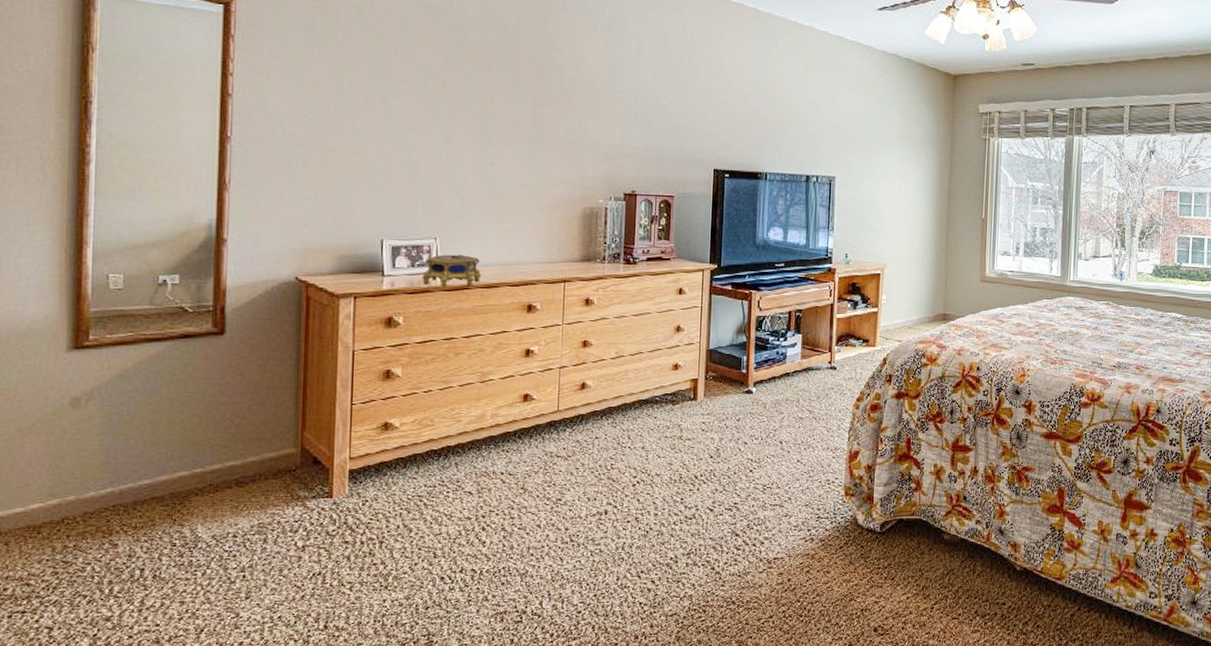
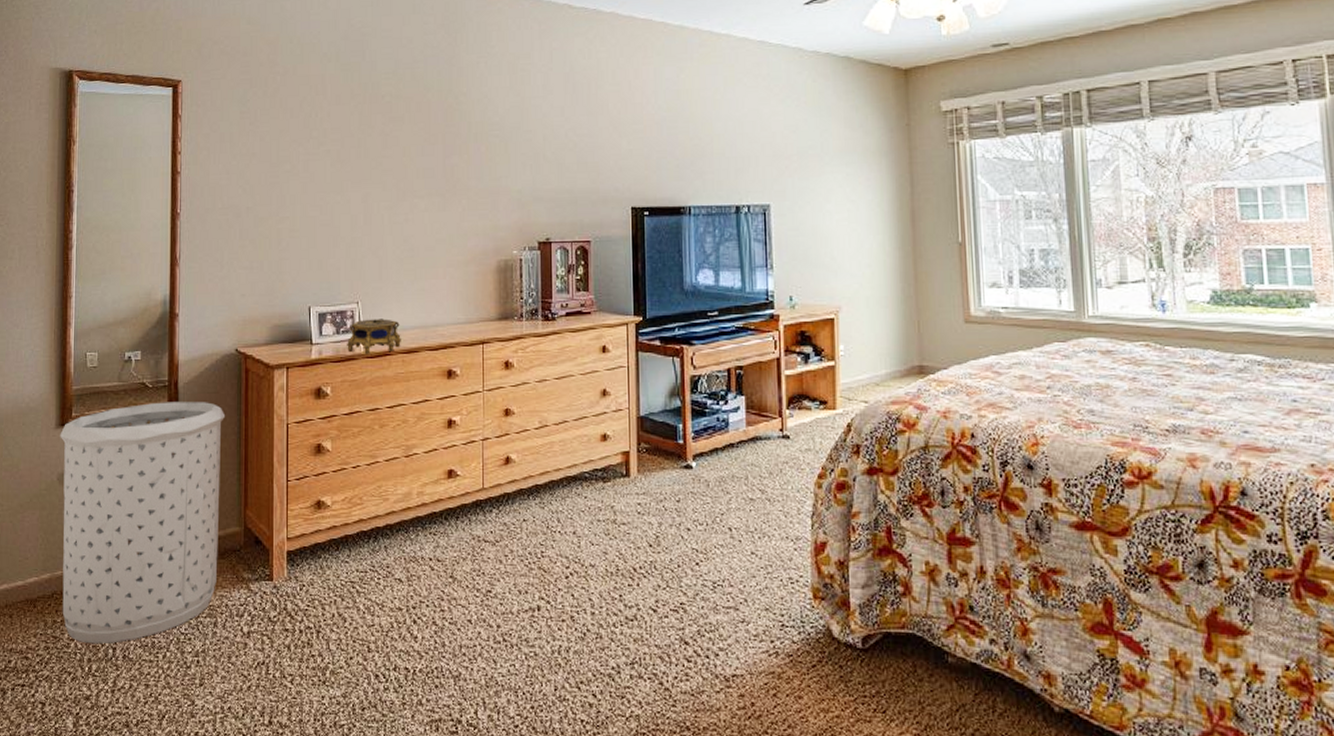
laundry basket: none [73,327,282,567] -> present [60,402,226,644]

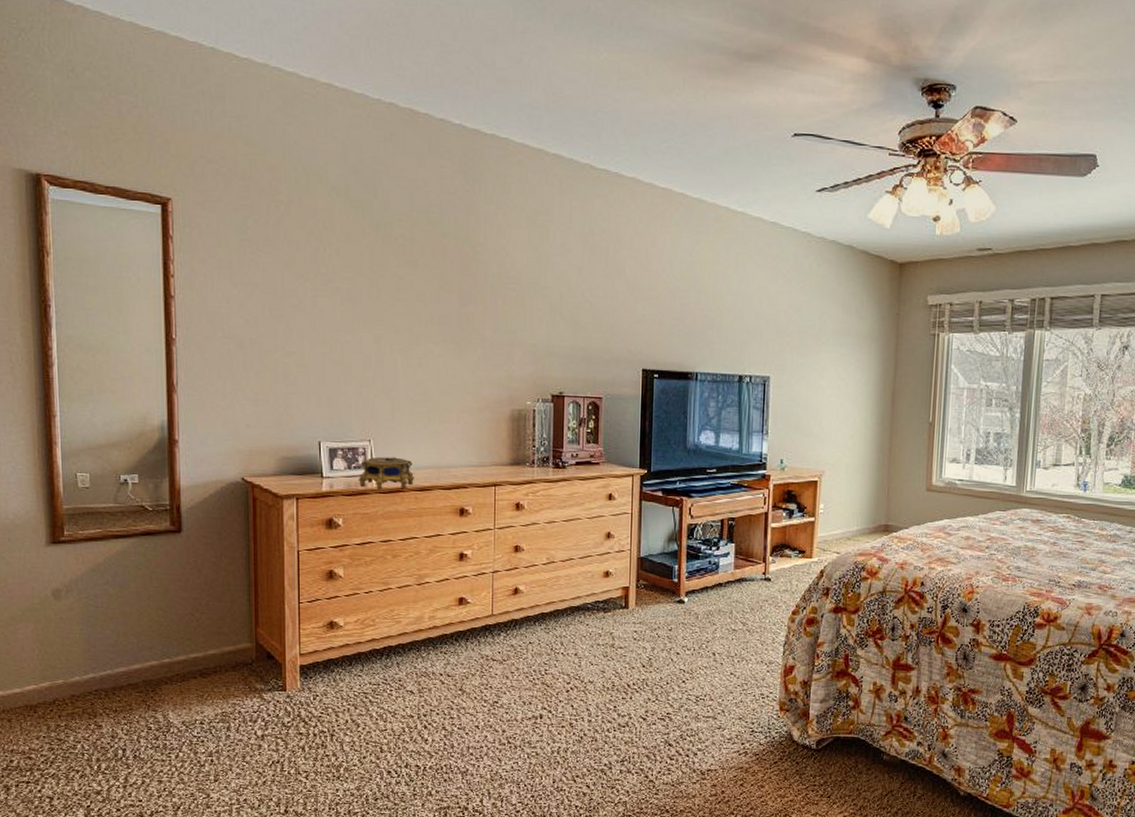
laundry basket: present [60,402,226,644] -> none [52,525,233,746]

